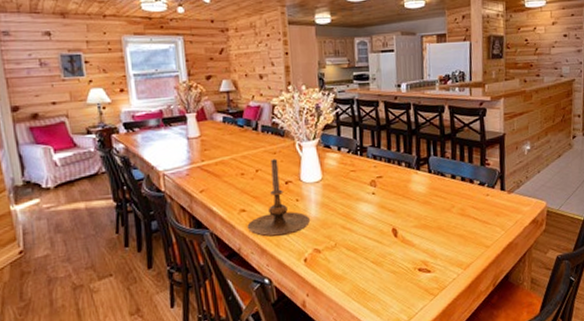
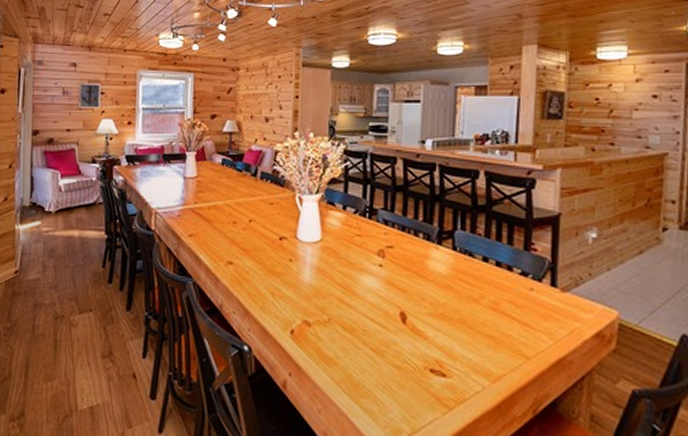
candle holder: present [247,158,311,237] -> none [232,210,303,299]

